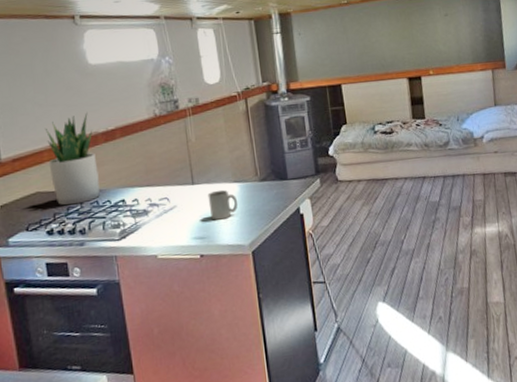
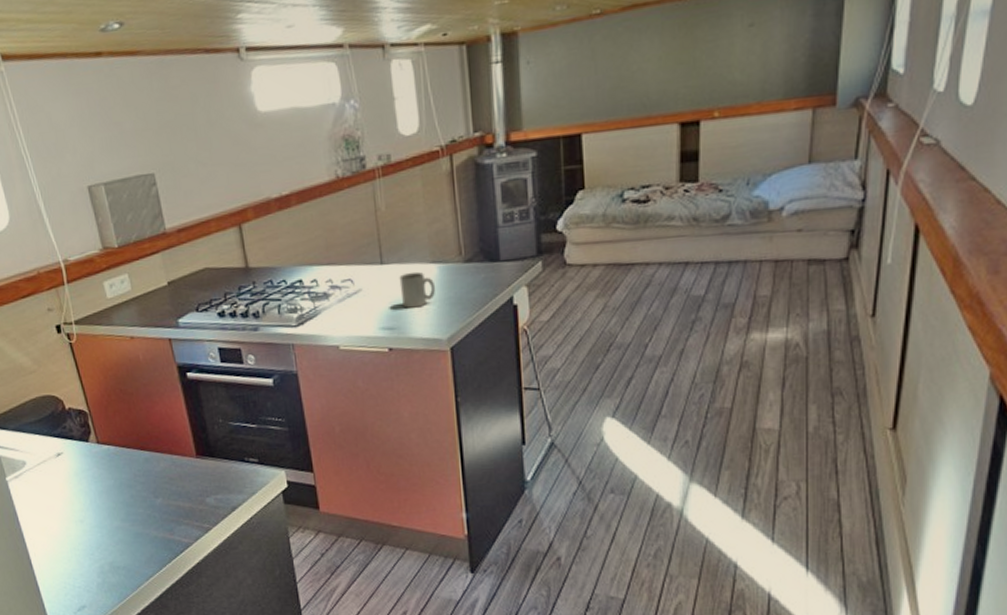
planter: present [44,112,100,206] -> none [210,173,274,285]

